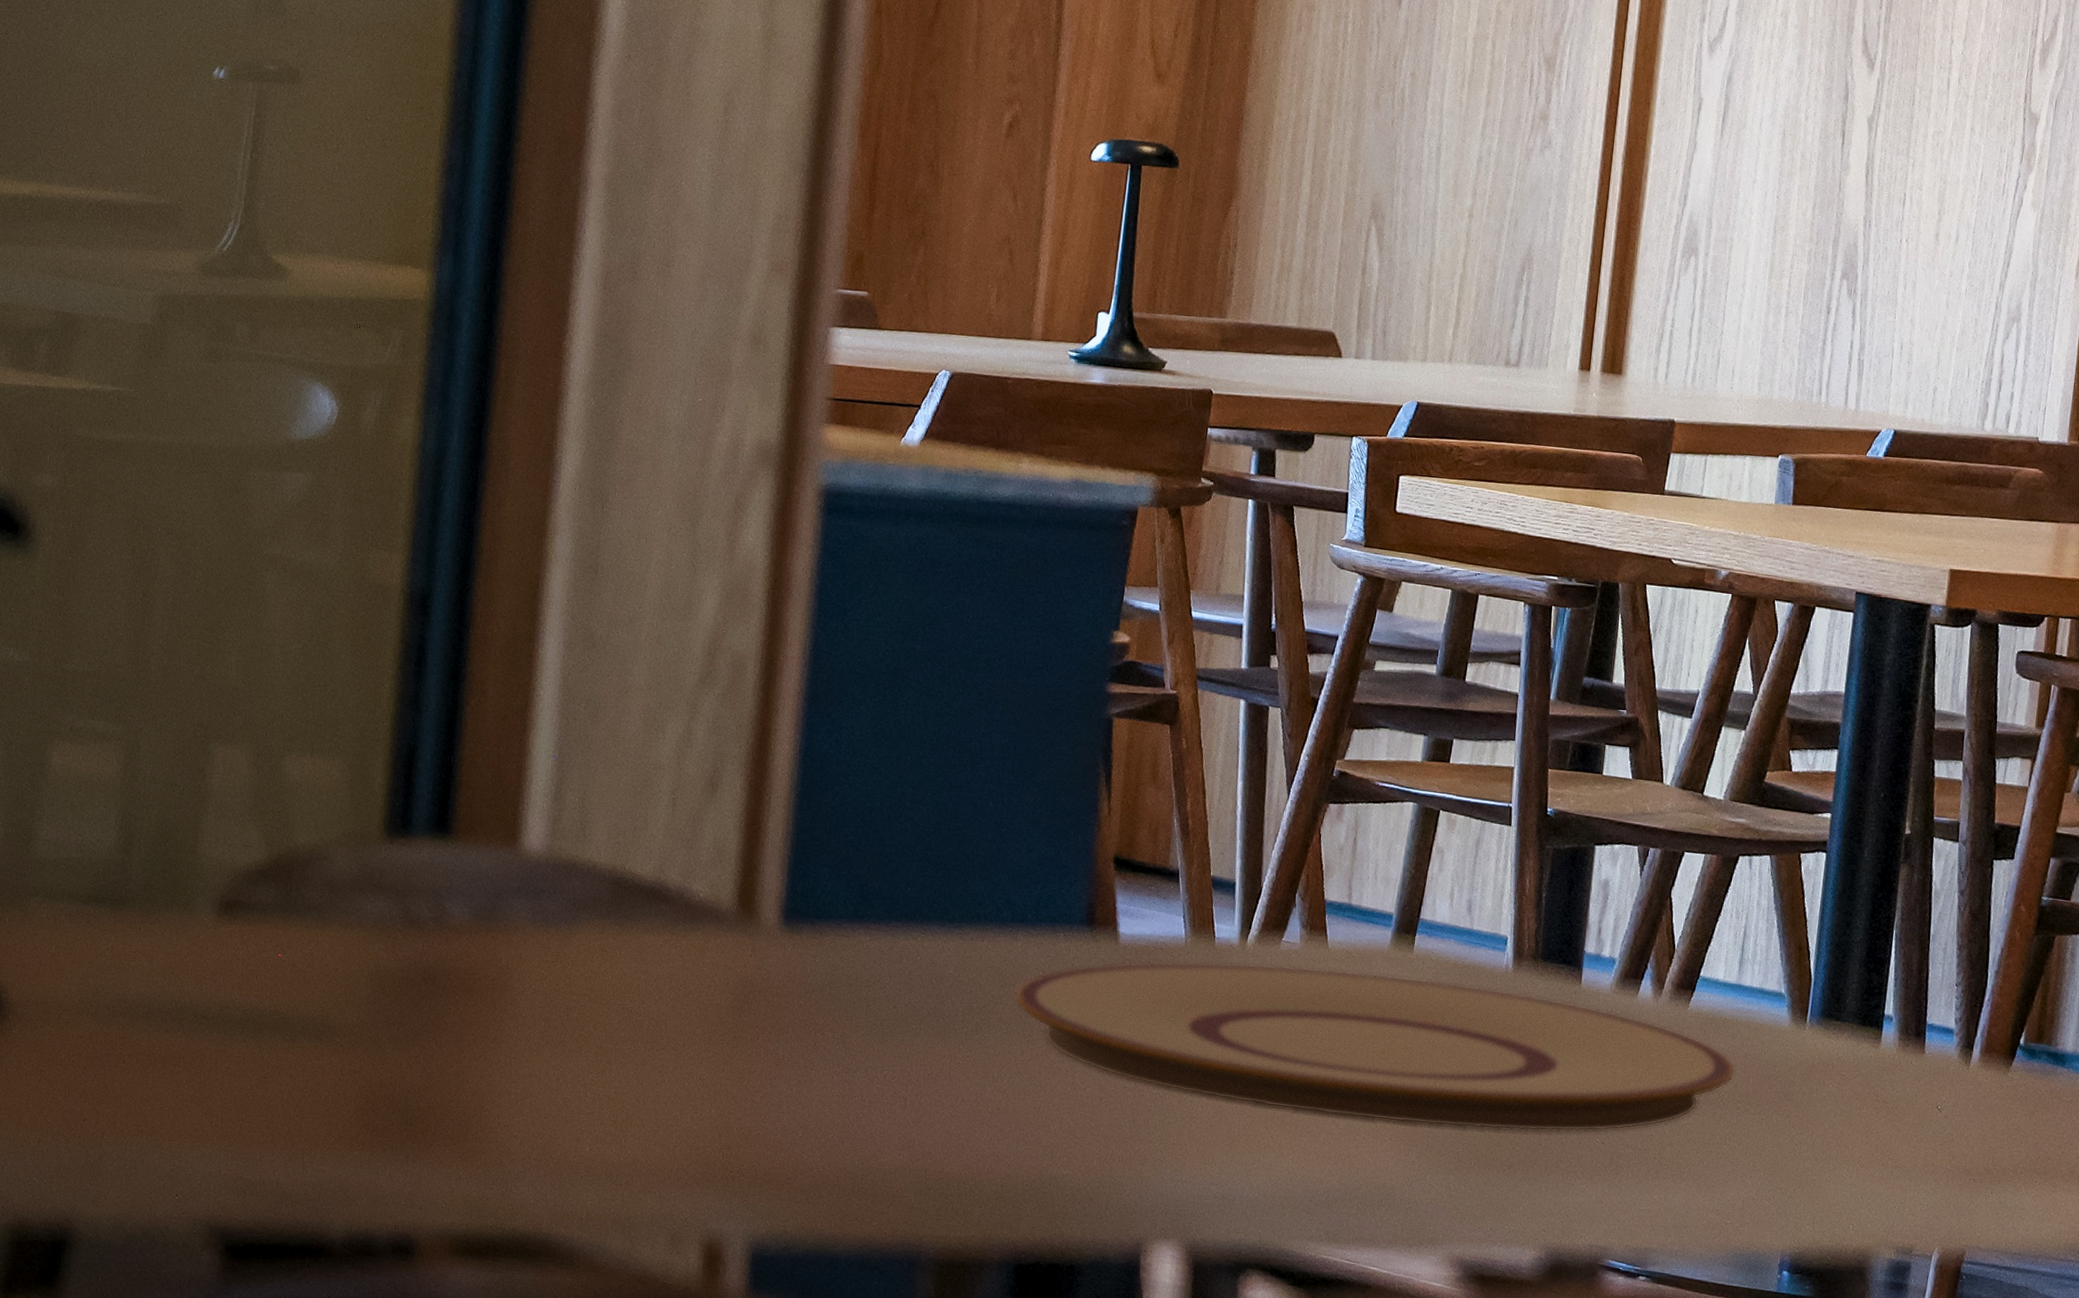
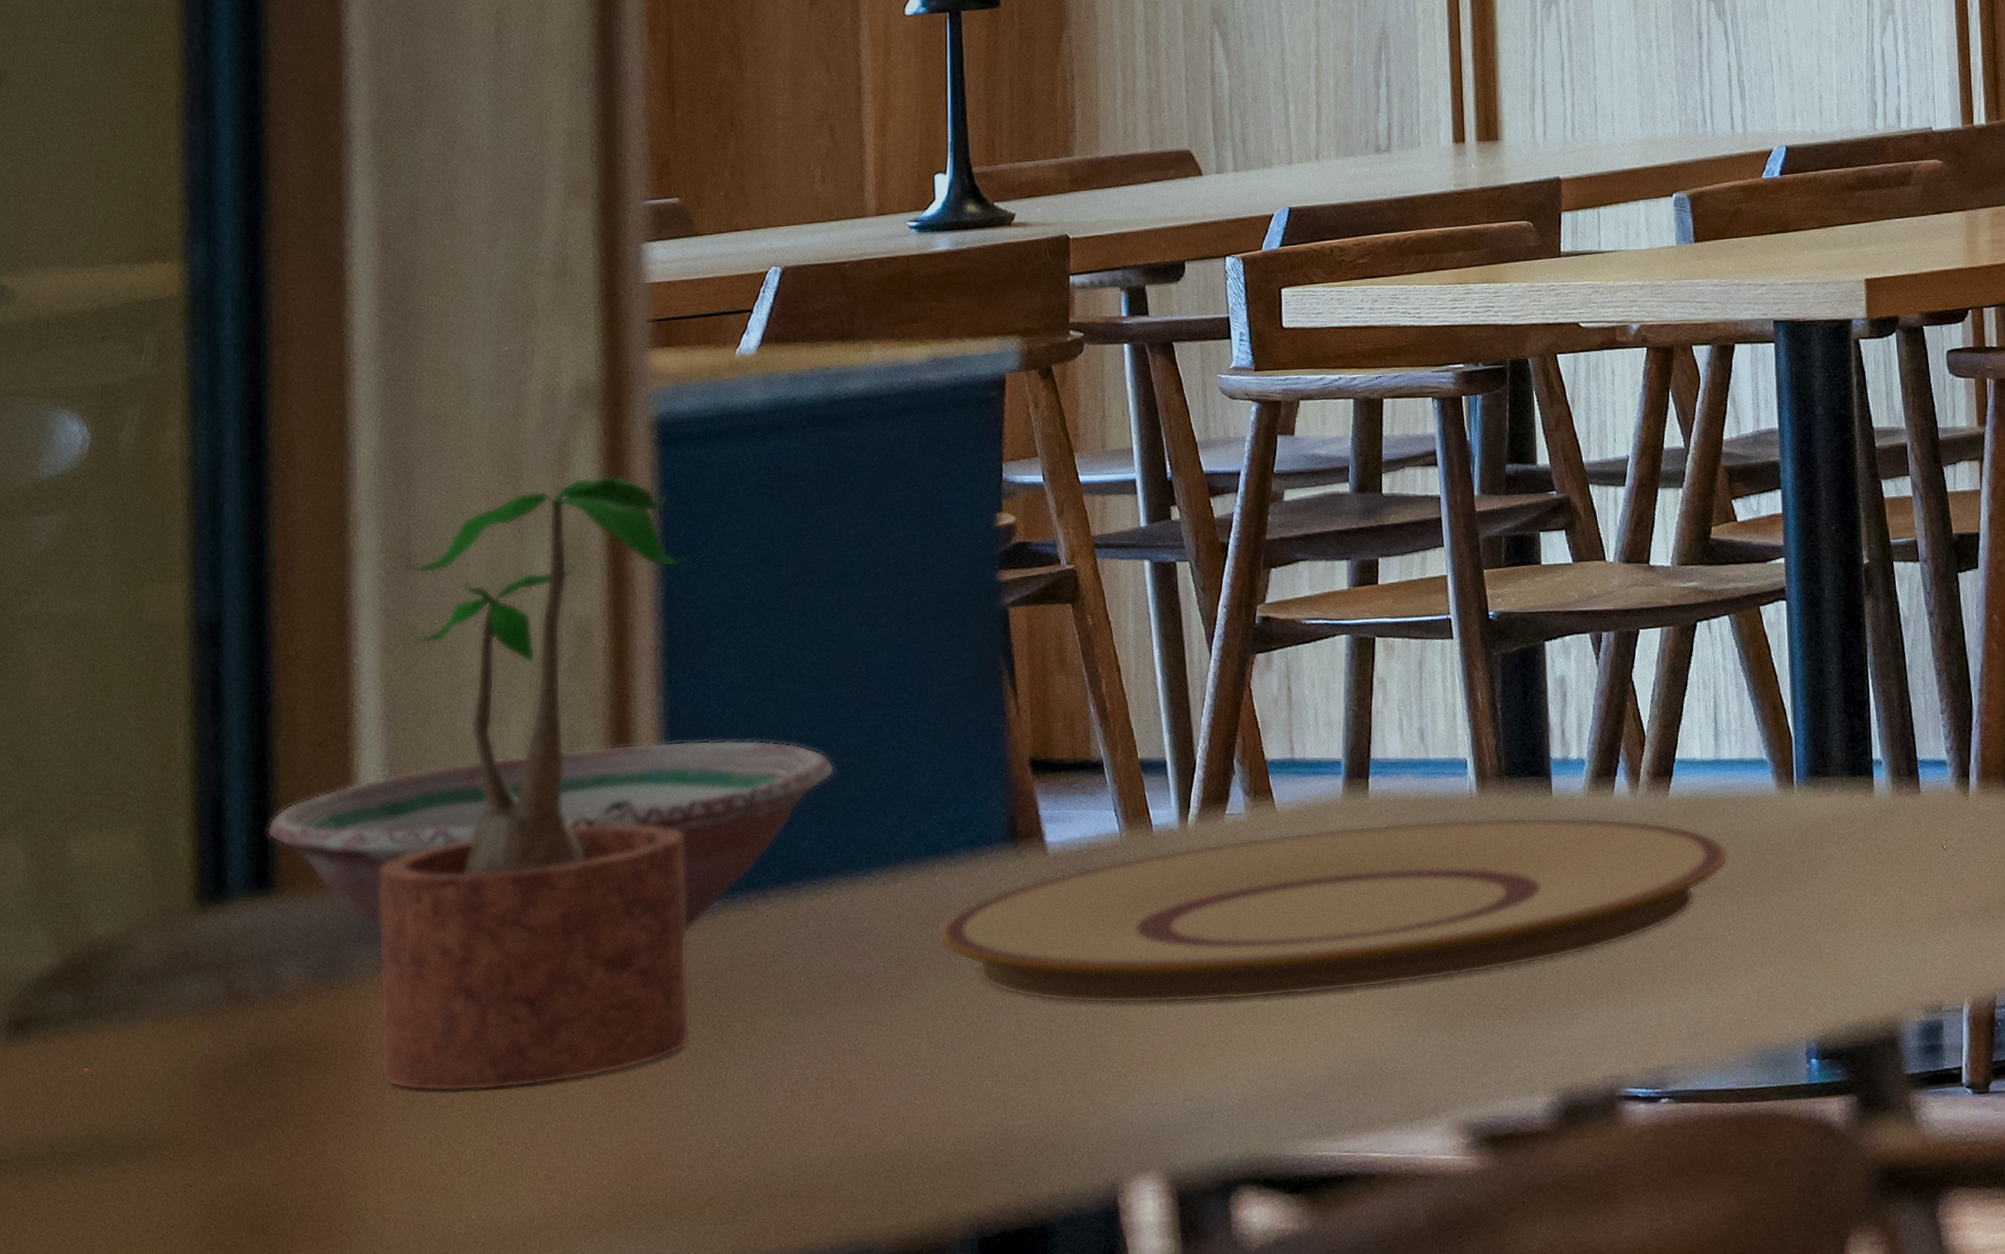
bowl: none [450,757,942,947] -> present [267,739,835,934]
potted plant: none [523,527,841,1053] -> present [379,475,692,1092]

